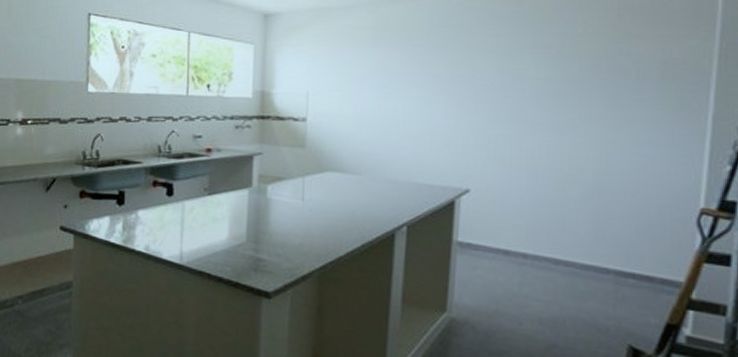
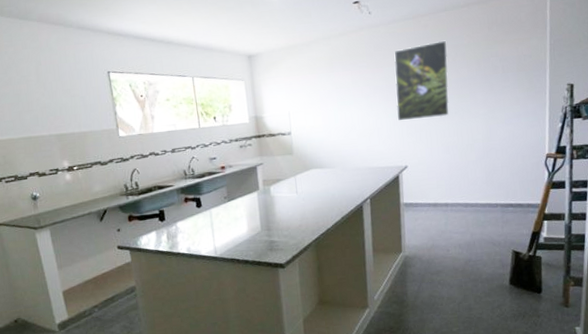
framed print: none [462,24,550,130] -> present [394,40,450,121]

